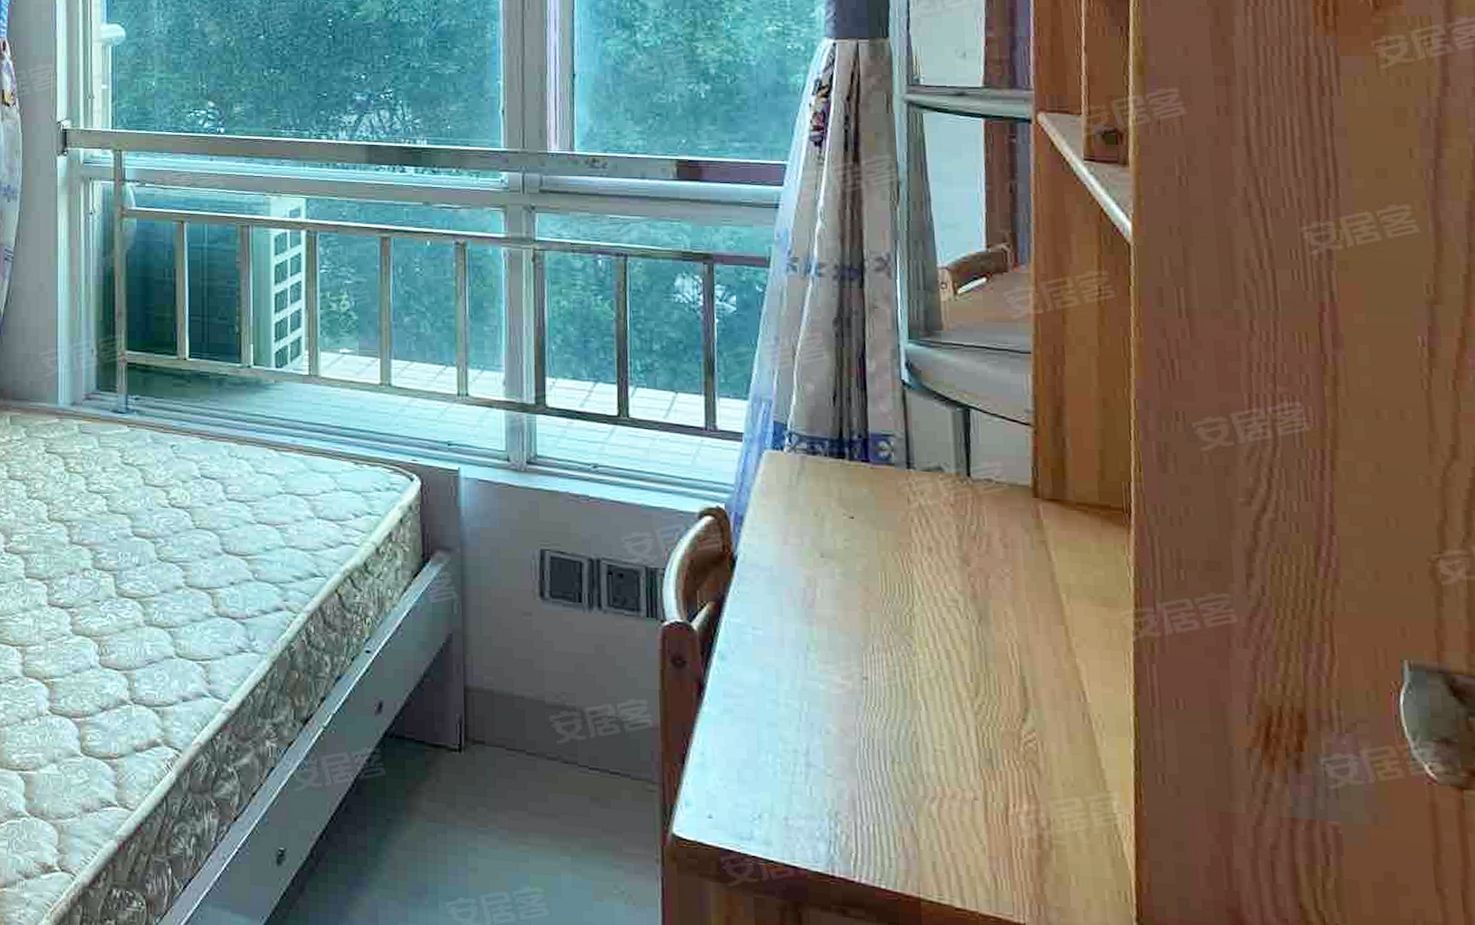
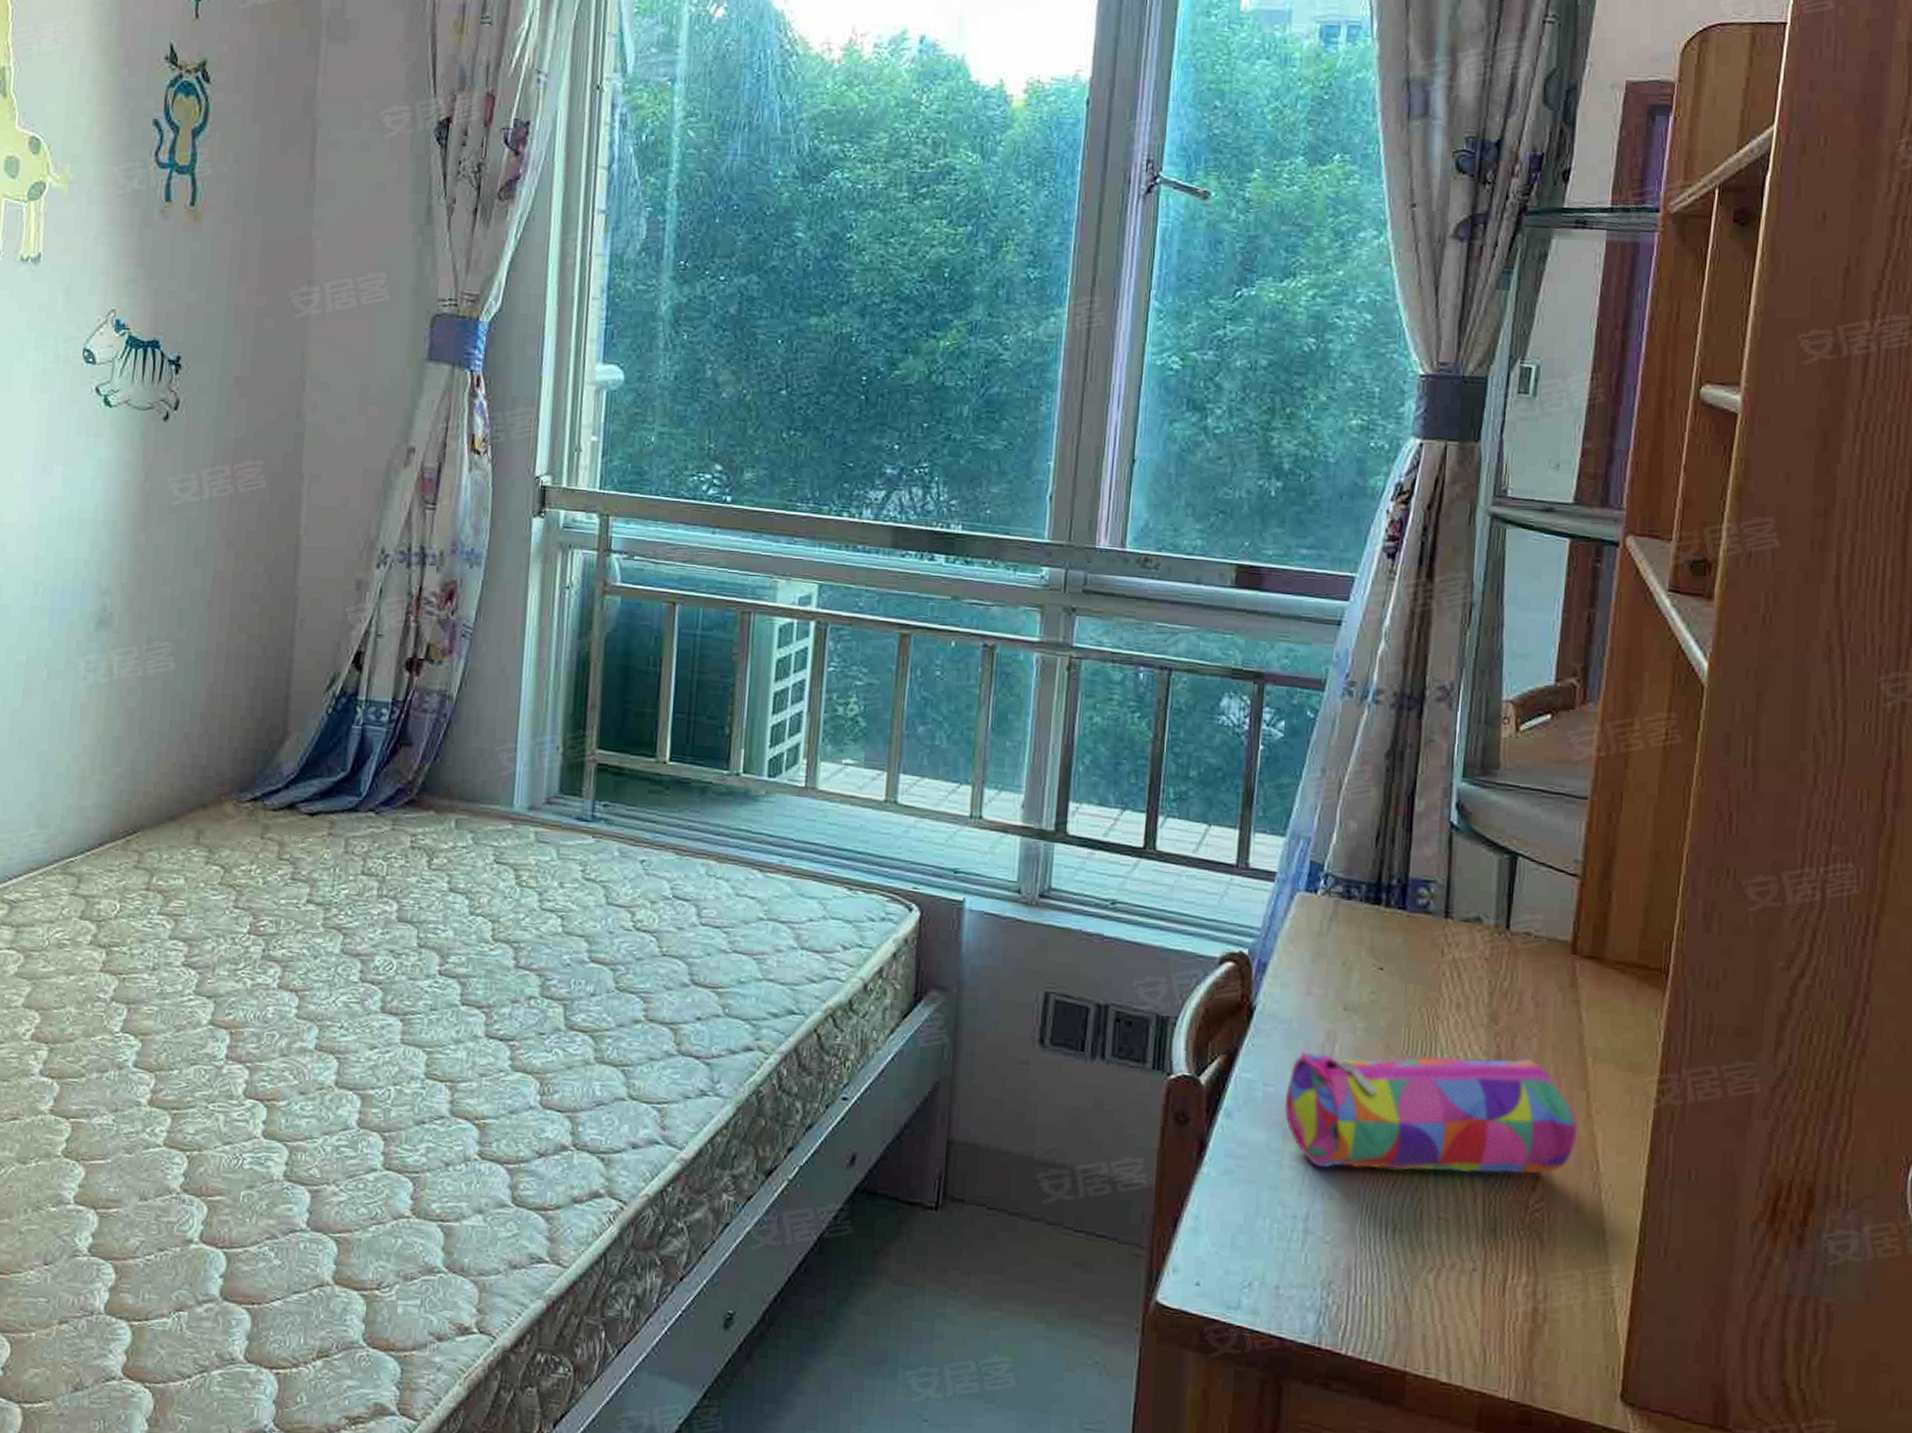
pencil case: none [775,596,1061,707] -> present [1285,1051,1578,1174]

